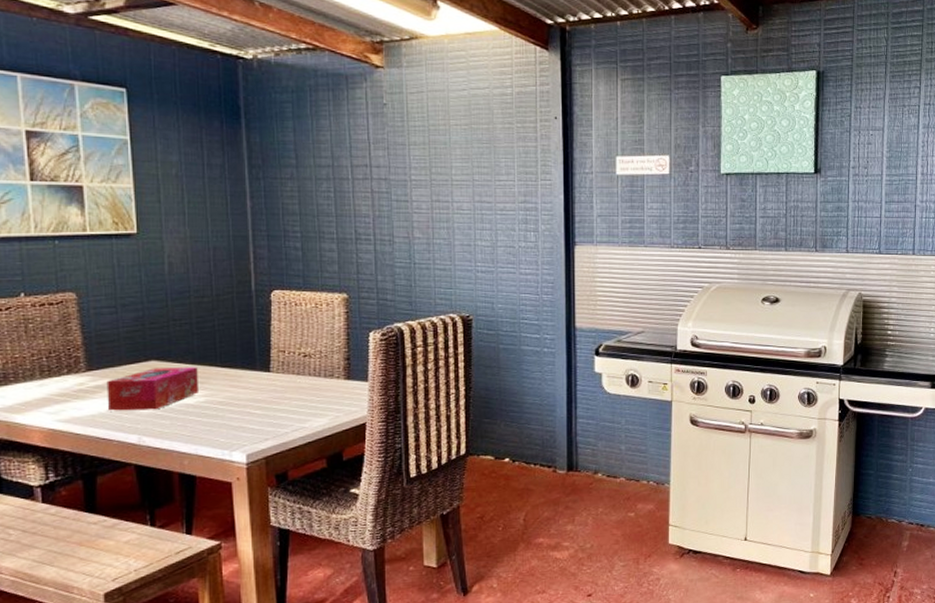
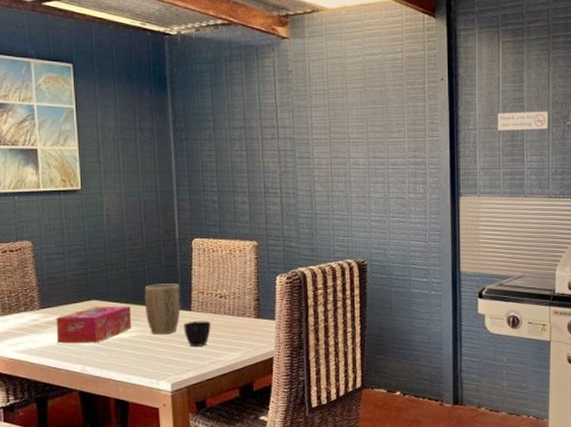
plant pot: none [214,341,258,399] -> present [144,284,181,335]
cup: none [261,383,293,413] -> present [184,321,211,347]

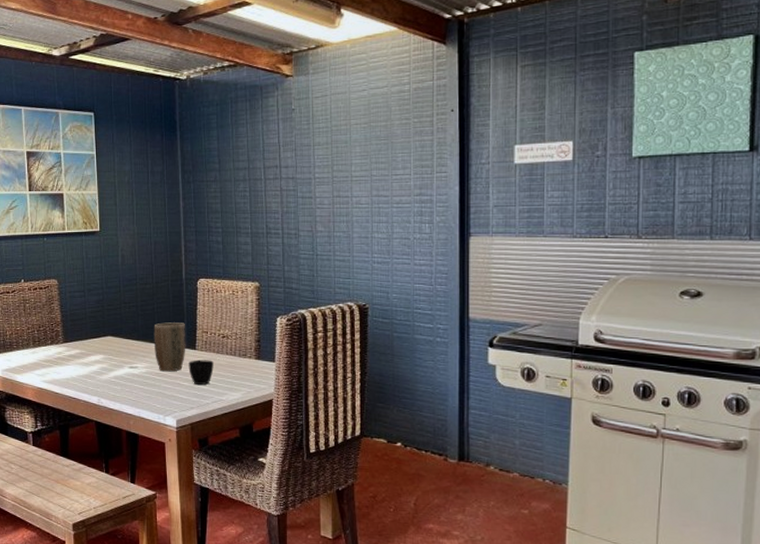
tissue box: present [56,306,132,344] -> none [77,342,142,377]

